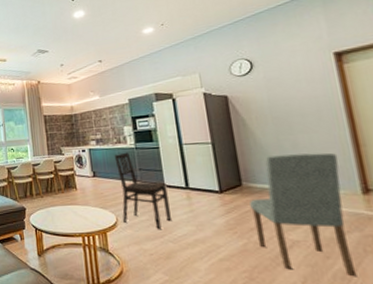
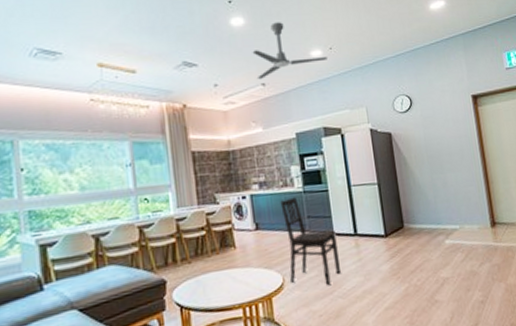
ceiling fan: none [91,9,159,58] -> present [252,22,327,80]
dining chair: present [249,153,357,276] -> none [410,190,488,308]

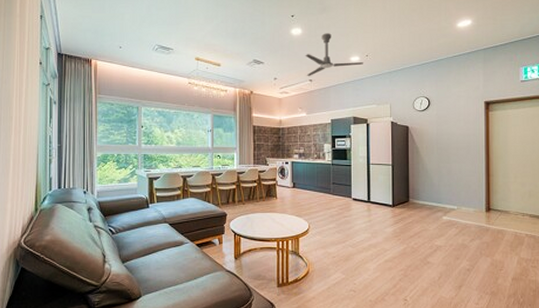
dining chair: present [280,197,341,285] -> none [313,167,353,235]

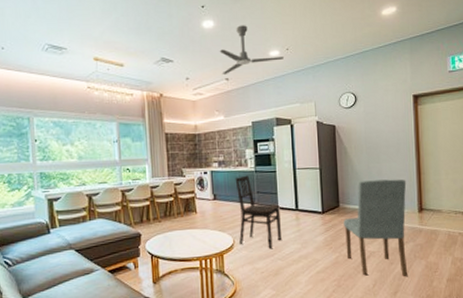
dining chair: none [313,167,353,235] -> present [235,175,281,248]
dining chair: none [412,179,475,272] -> present [343,179,408,276]

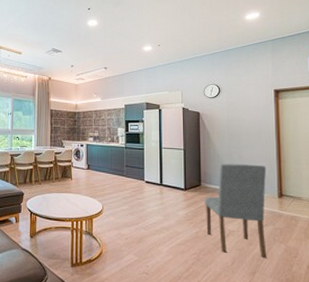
ceiling fan: present [219,25,284,76] -> none [100,24,155,65]
dining chair: present [235,175,281,248] -> none [107,150,146,217]

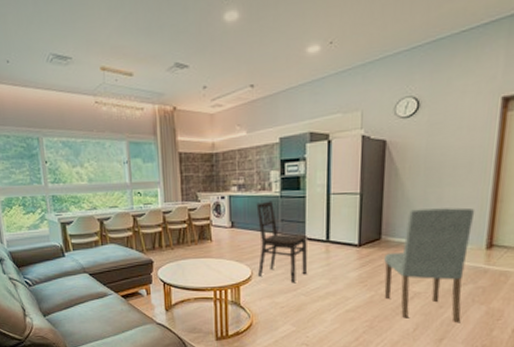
dining chair: none [107,150,146,217] -> present [256,201,307,282]

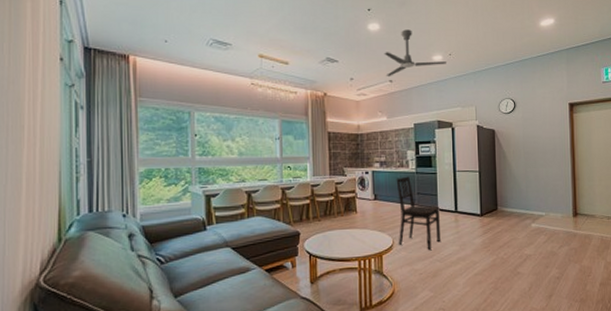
ceiling fan: none [244,14,325,82] -> present [384,29,446,78]
dining chair: present [384,207,475,322] -> none [501,184,563,280]

